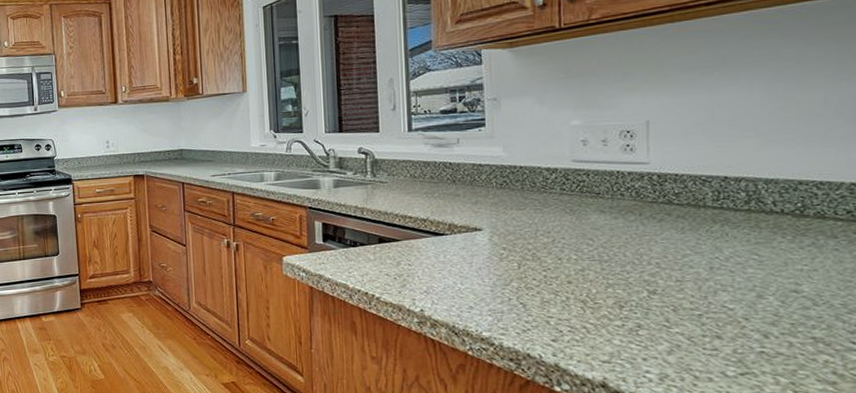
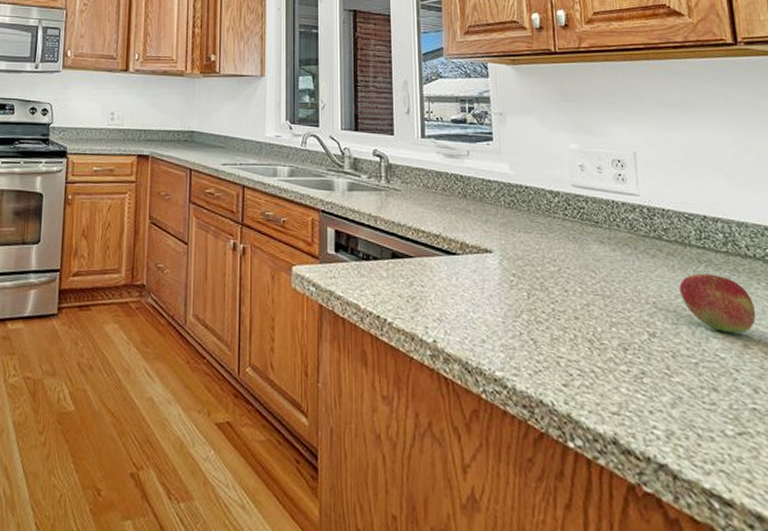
fruit: none [688,232,776,286] -> present [679,273,756,333]

